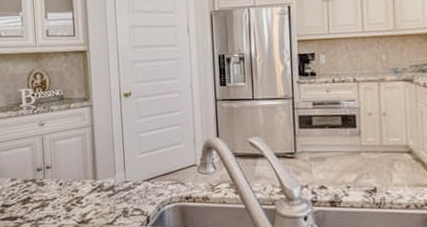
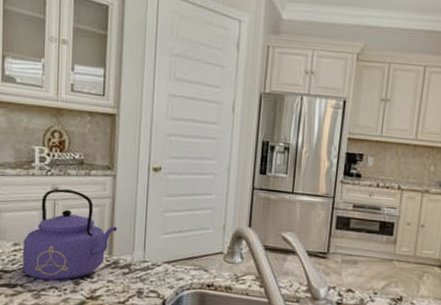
kettle: none [19,124,99,210] -> present [23,189,118,281]

